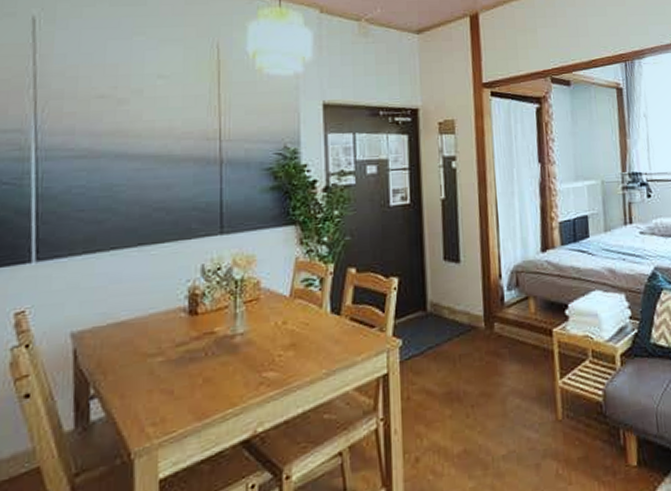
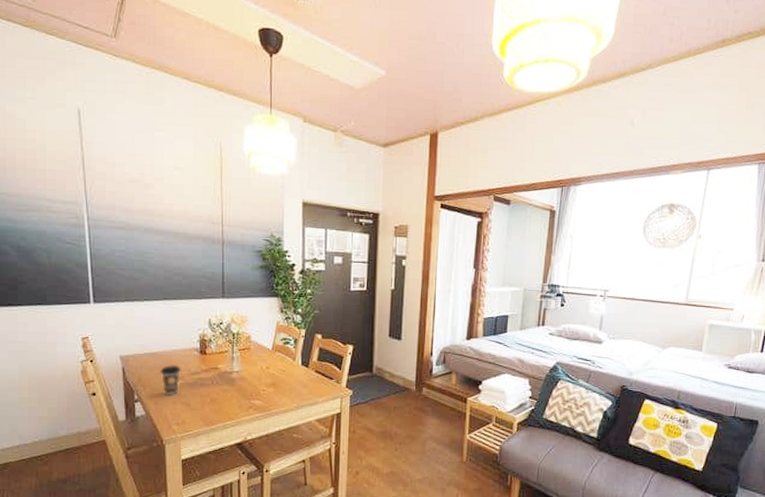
coffee cup: none [130,334,160,384] -> present [160,364,180,396]

